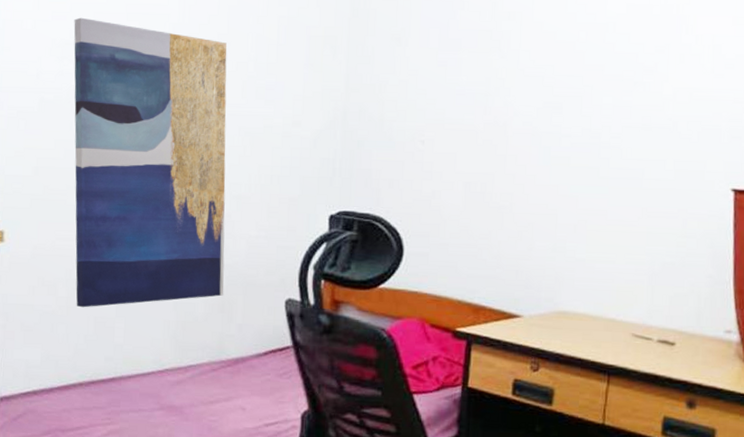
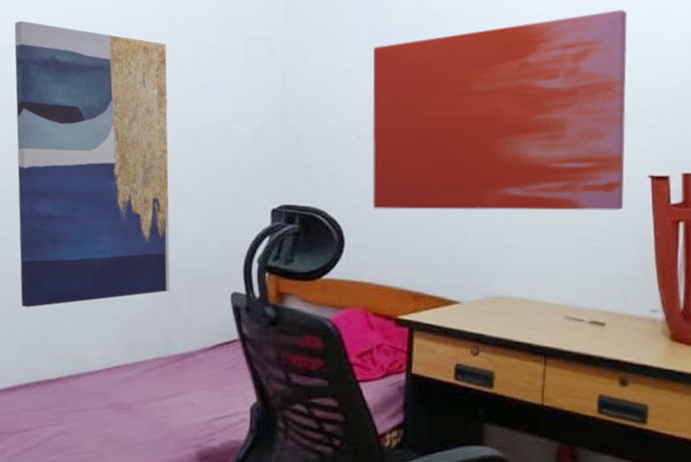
wall art: none [434,10,718,225] -> present [372,10,627,211]

